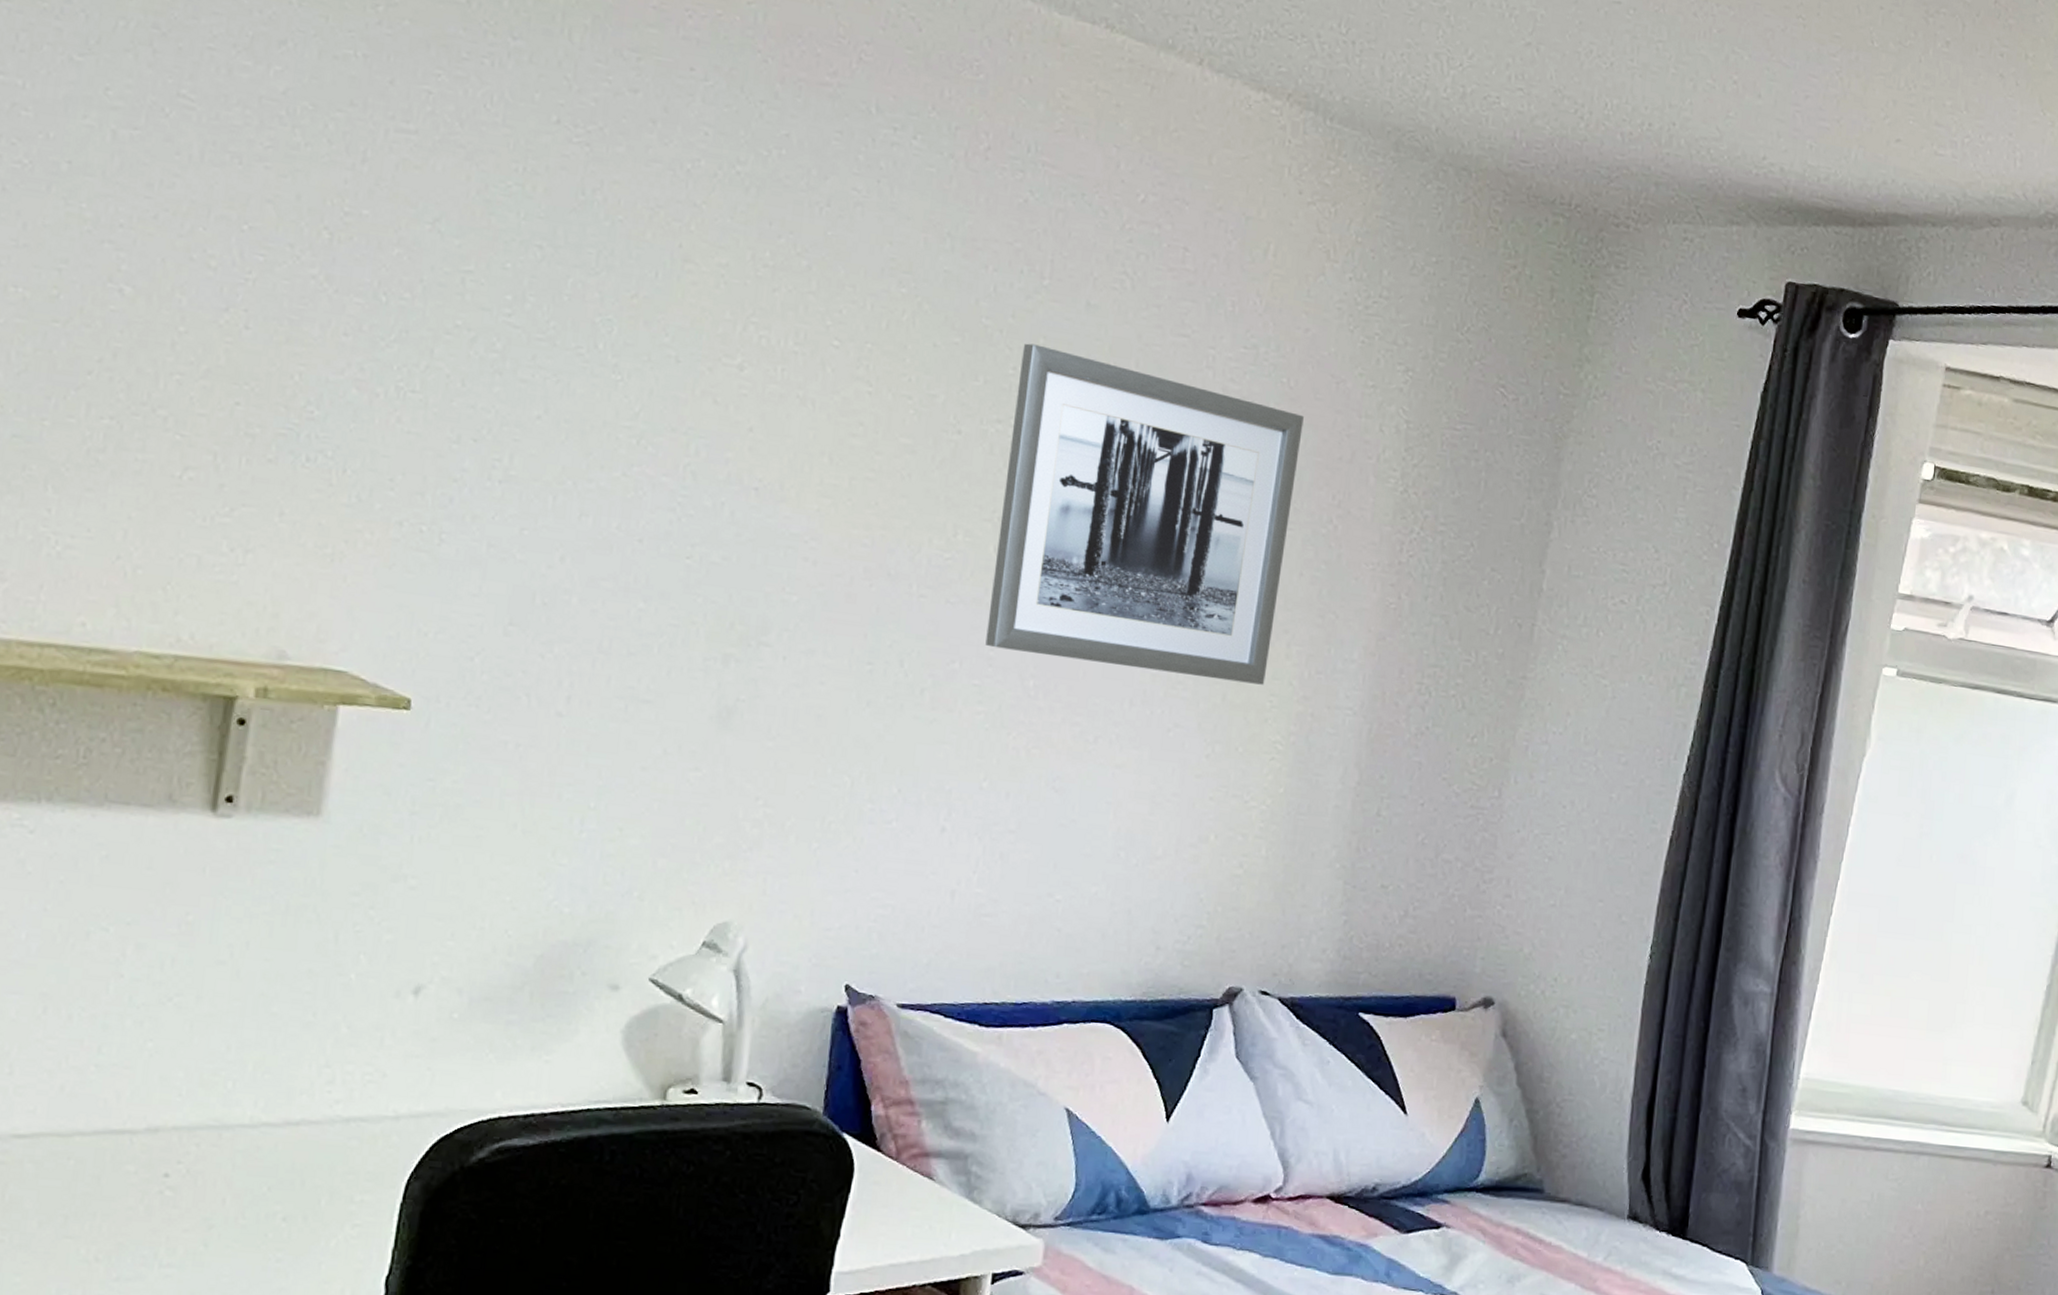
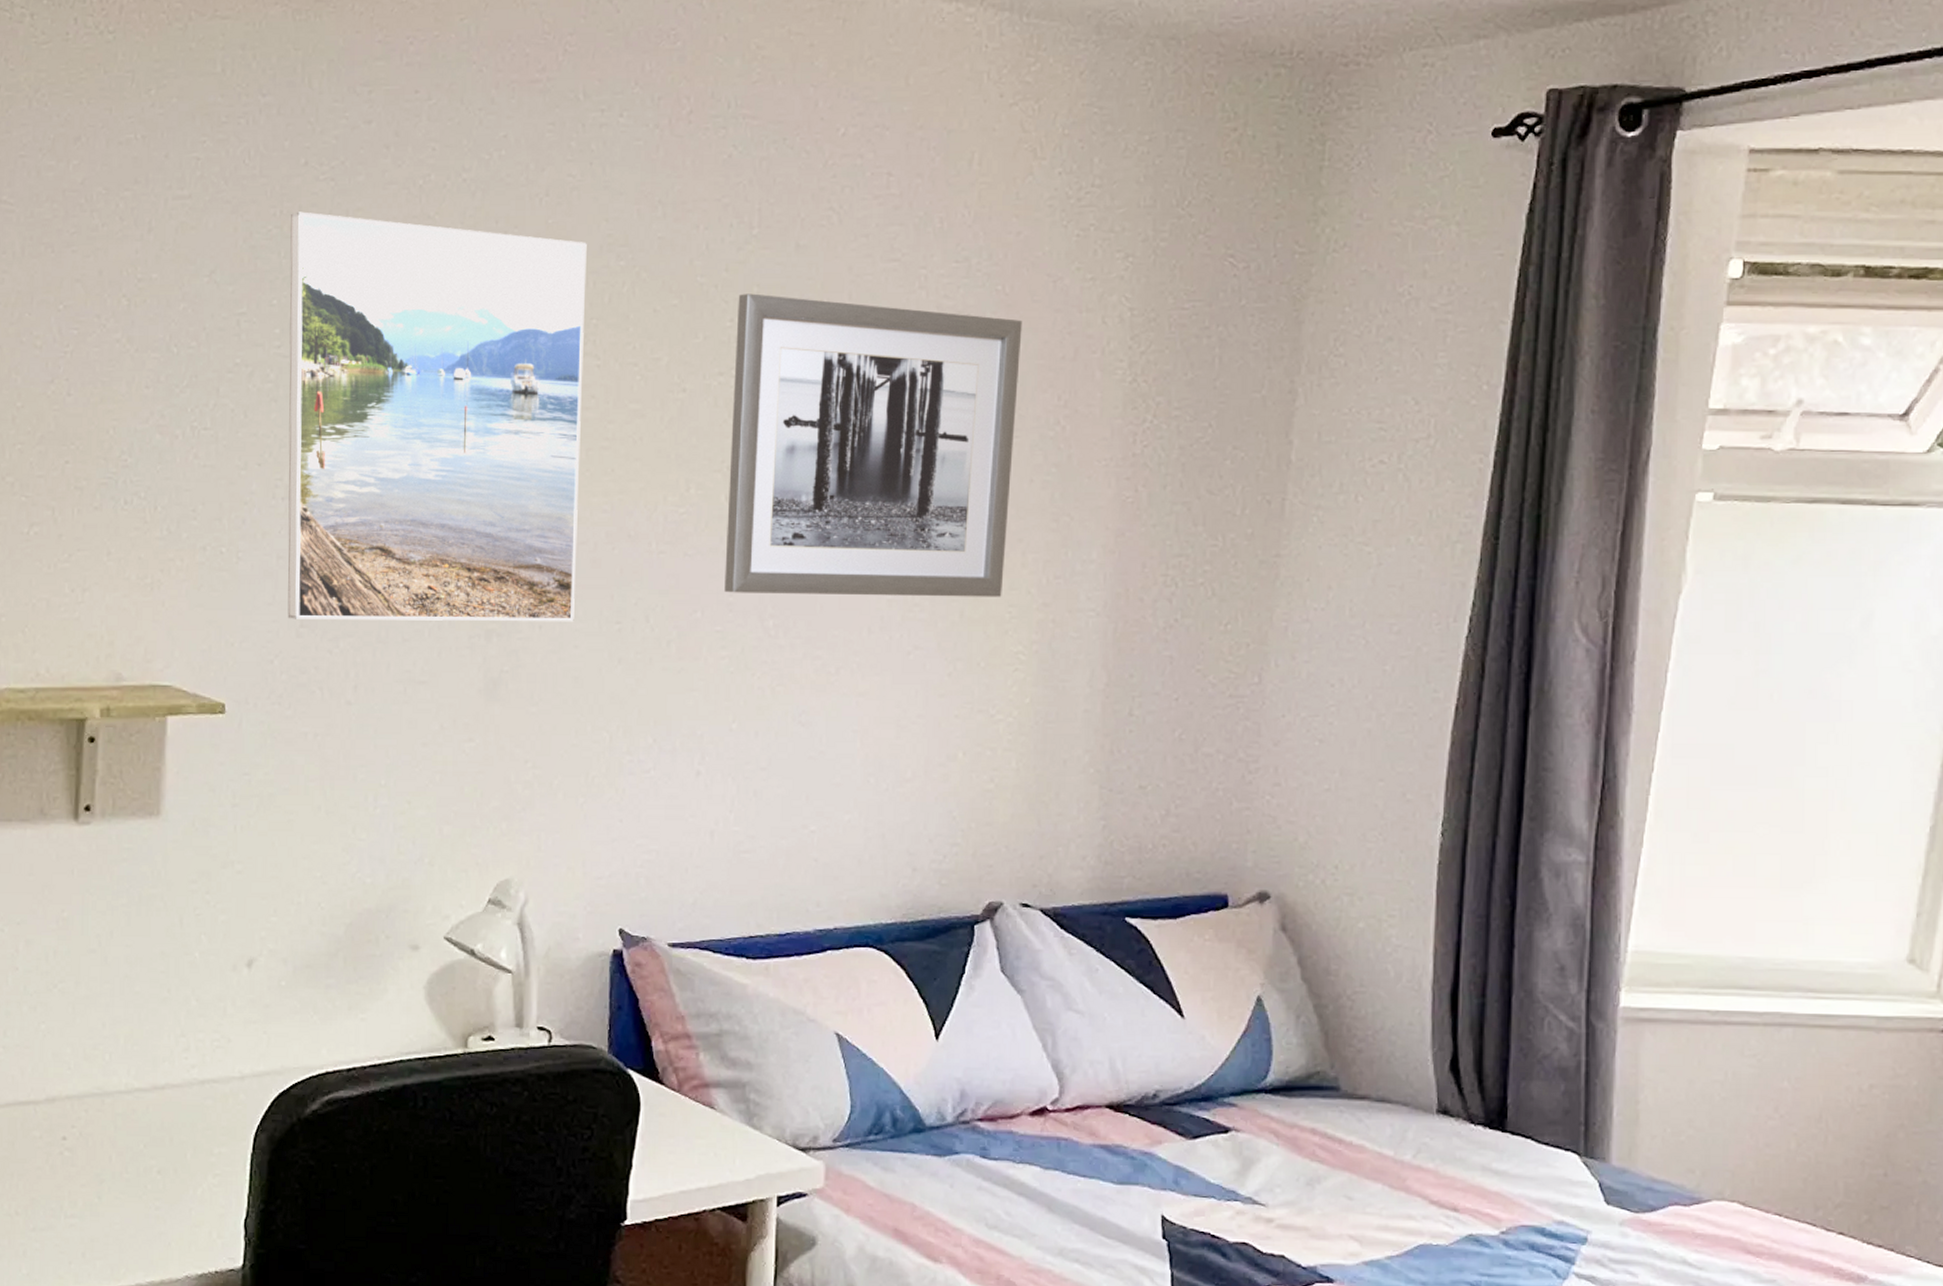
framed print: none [495,172,868,657] -> present [287,211,587,622]

